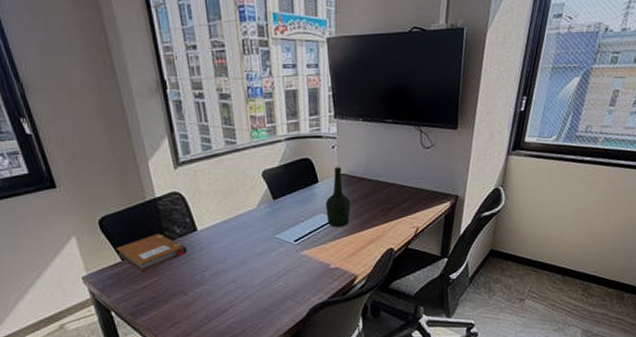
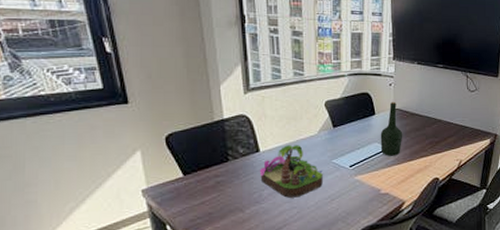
notebook: present [115,233,187,273] -> none [179,152,248,189]
plant: none [198,221,267,278] -> present [259,145,323,198]

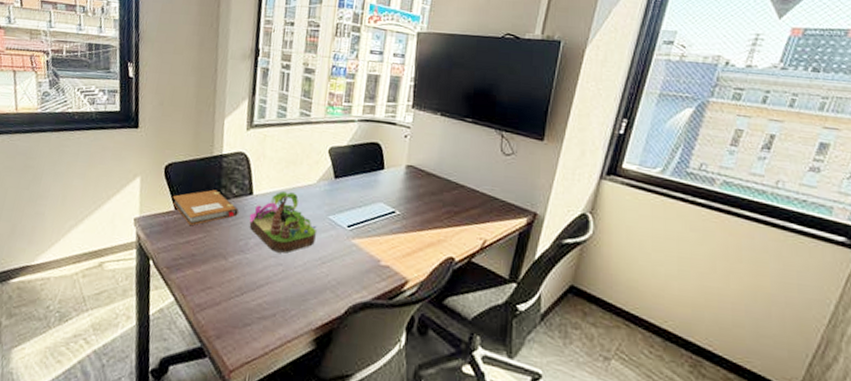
notebook: none [179,152,248,189] -> present [172,189,239,226]
bottle: present [380,101,403,156] -> none [386,156,415,222]

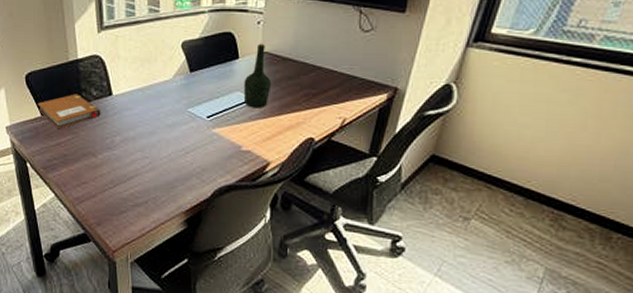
plant: present [249,191,317,253] -> none [111,90,177,147]
bottle: none [386,156,415,222] -> present [243,43,272,108]

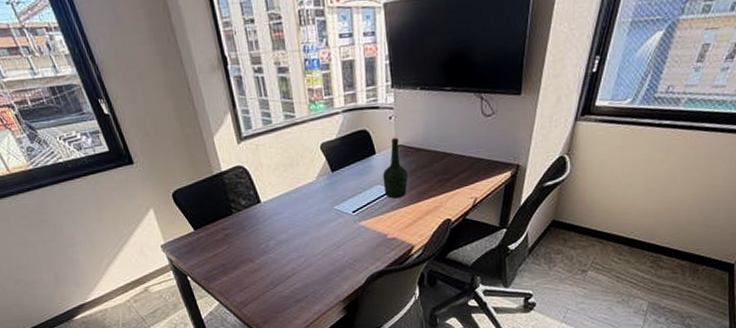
notebook: present [37,94,101,130] -> none [188,205,252,242]

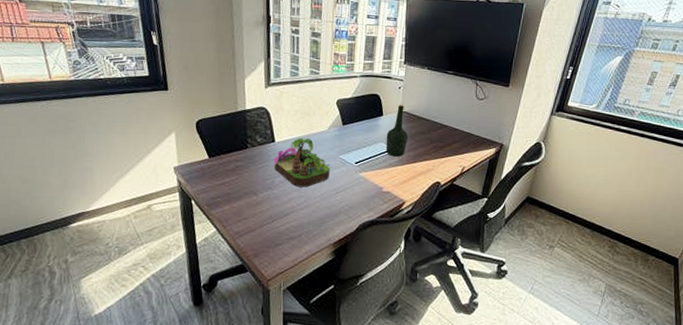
plant: none [263,193,327,247] -> present [273,138,330,187]

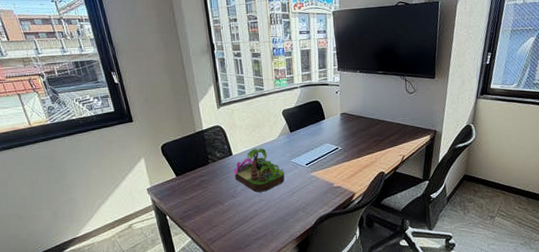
bottle: present [386,104,409,157] -> none [330,107,351,155]

